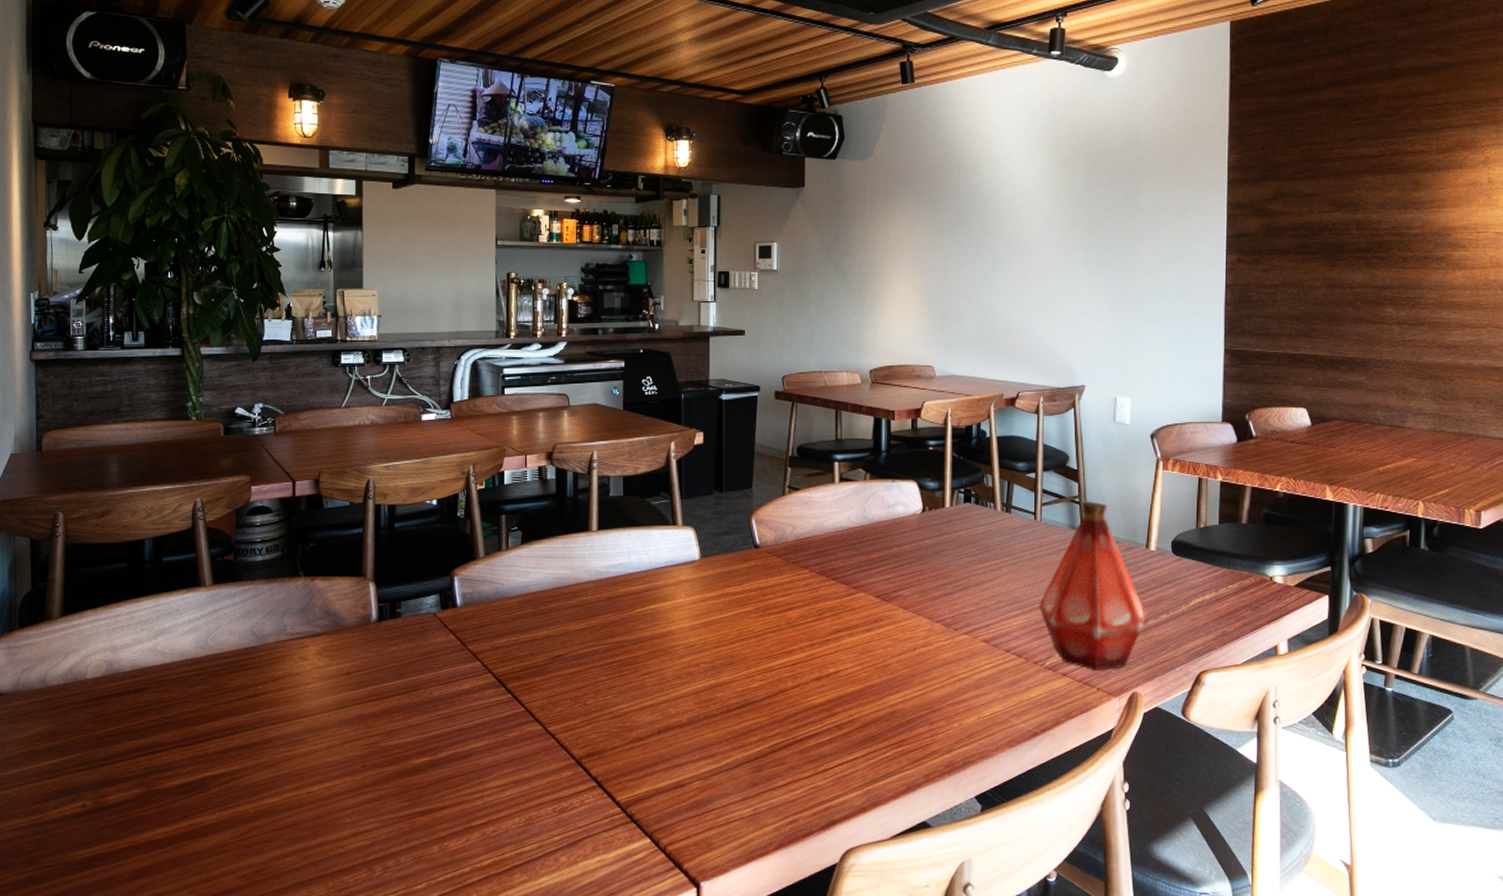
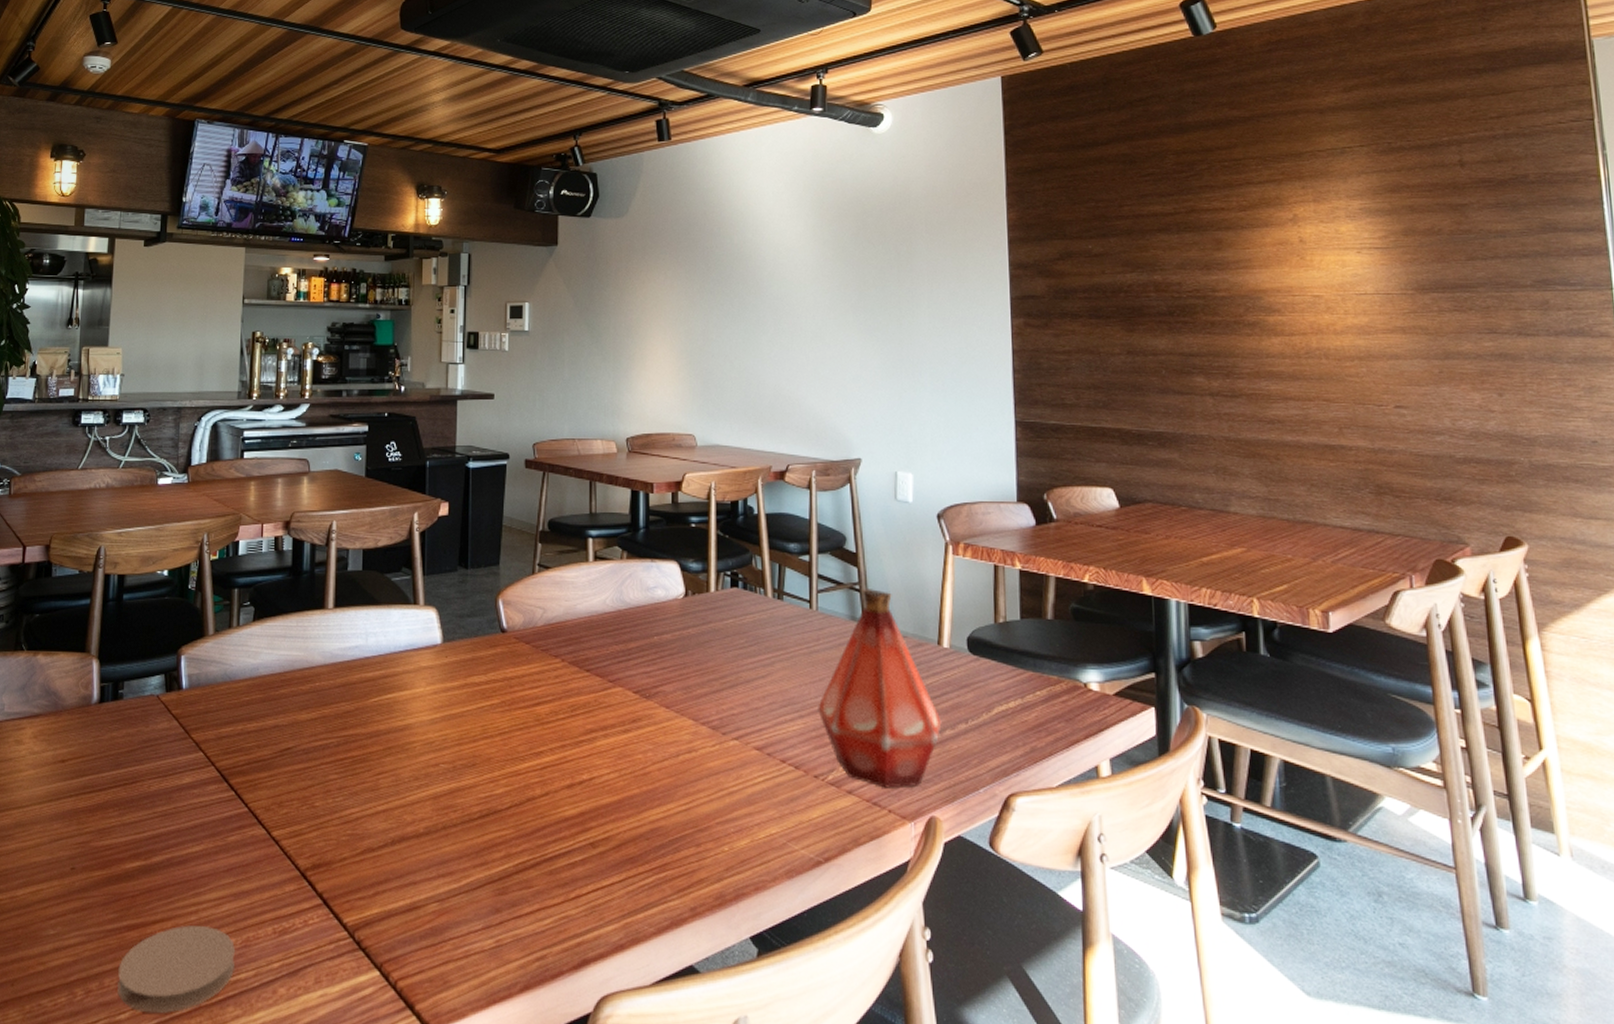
coaster: none [413,809,520,883] -> present [118,925,236,1014]

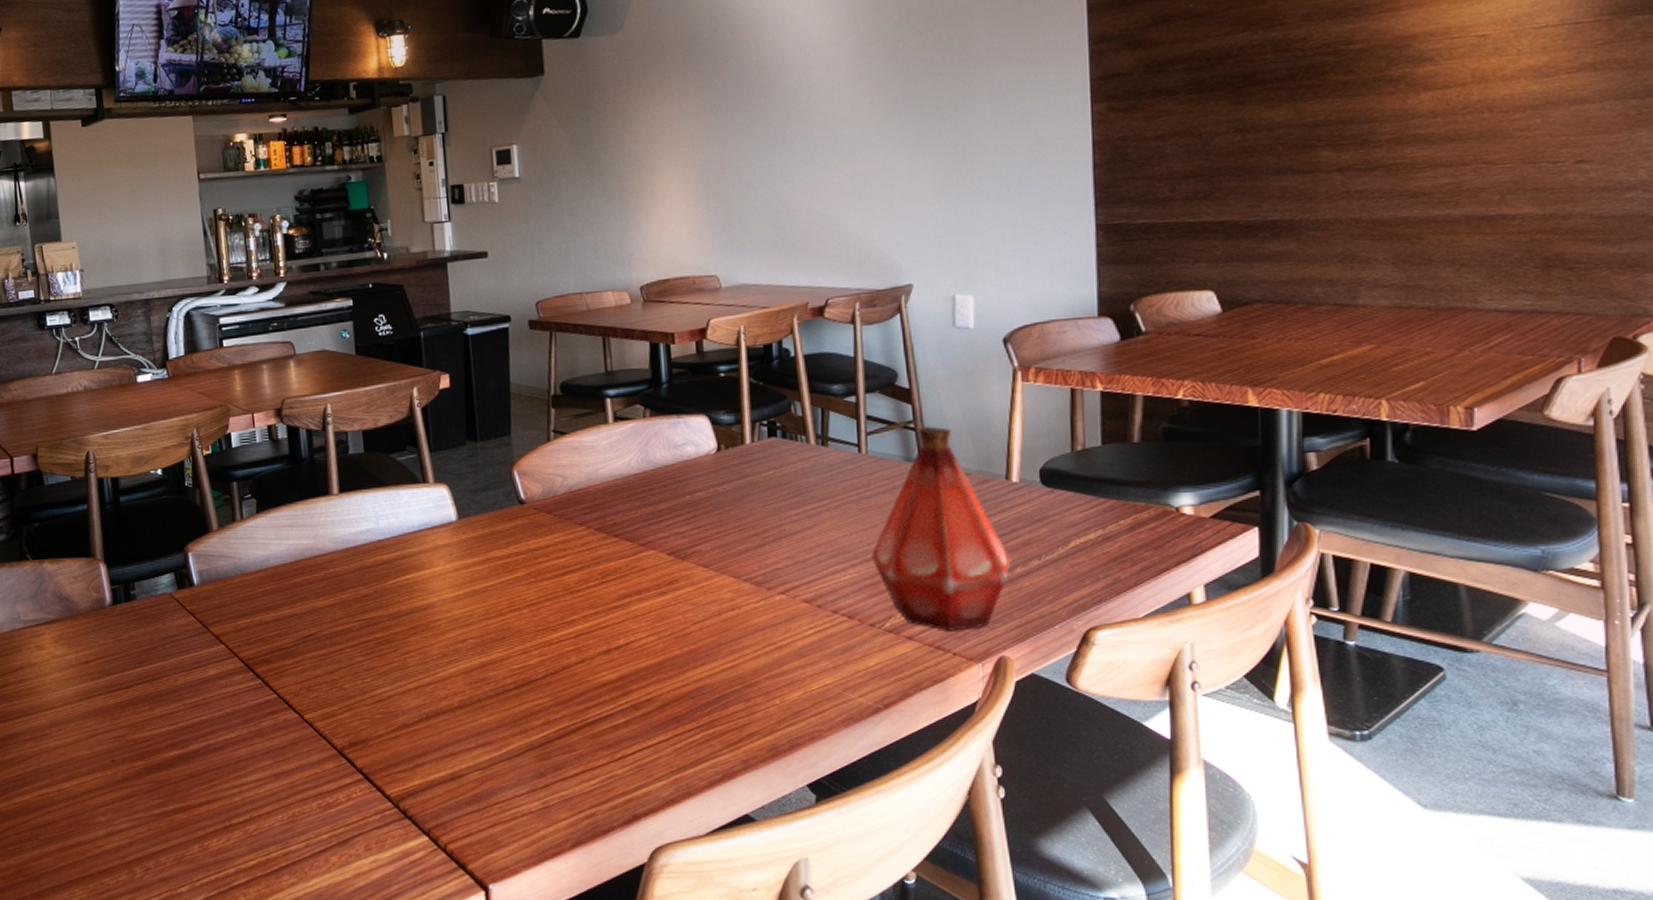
coaster: present [118,925,236,1014] -> none [172,806,285,885]

